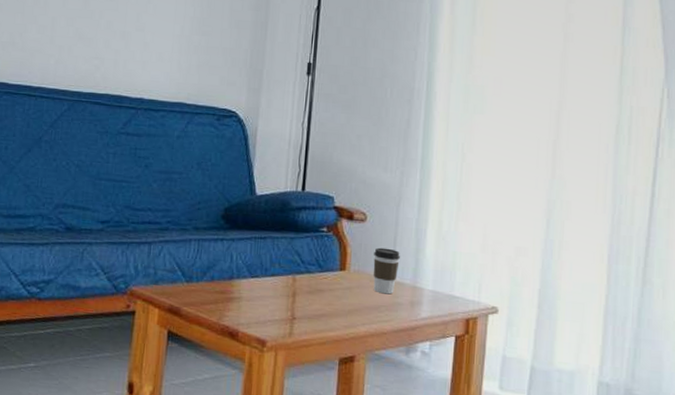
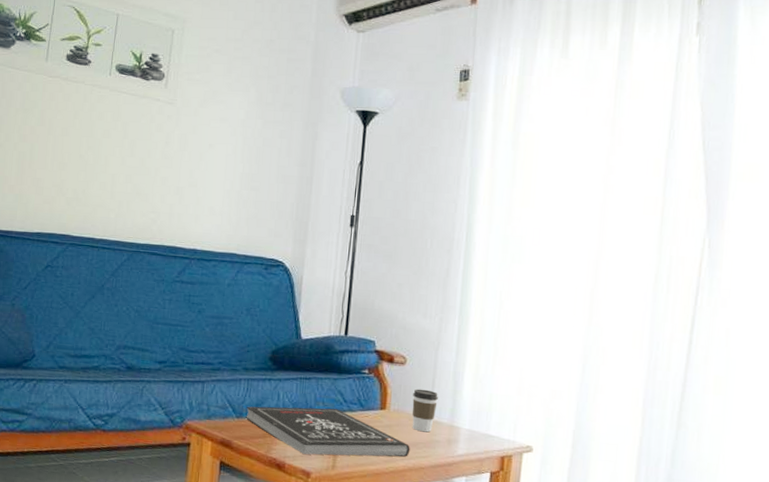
book: none [195,269,372,322] -> present [245,406,410,457]

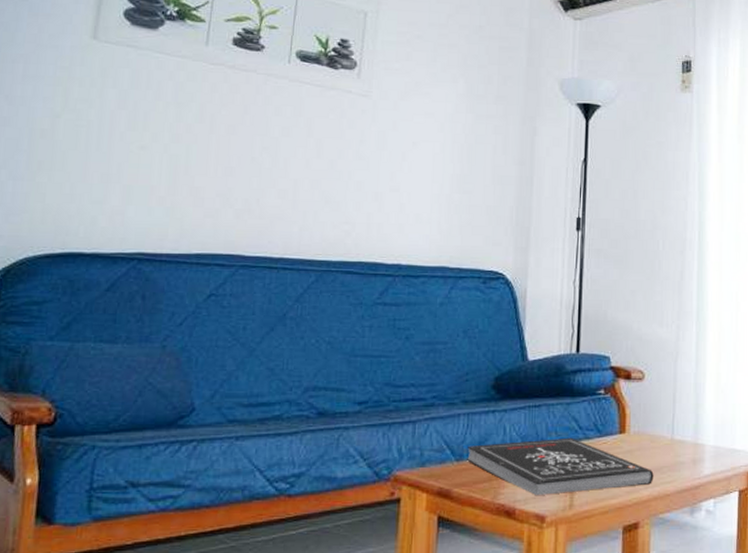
coffee cup: present [412,389,438,433] -> none [653,406,680,454]

